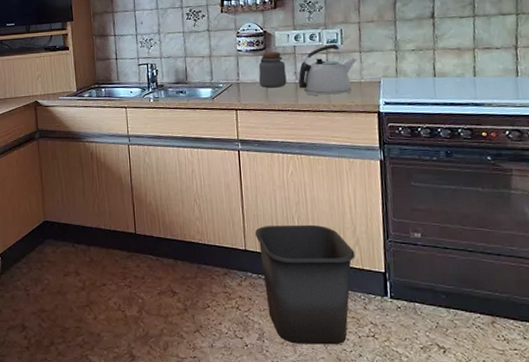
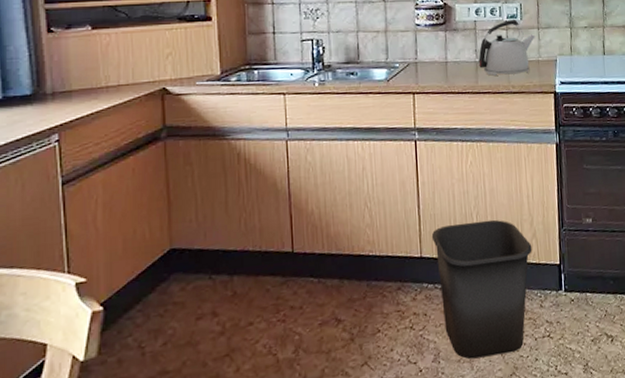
jar: present [258,51,287,88] -> none [438,27,467,68]

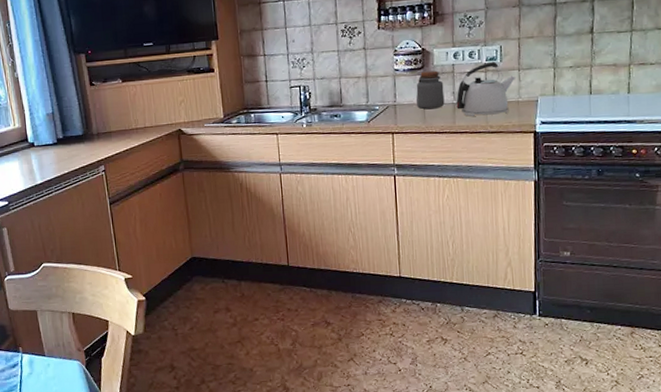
waste bin: present [431,219,532,359] -> none [409,248,507,366]
jar: none [438,27,467,68] -> present [416,70,445,110]

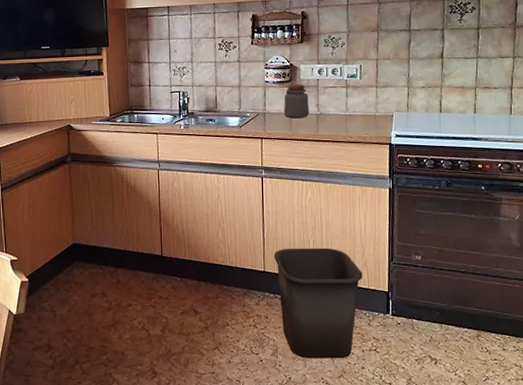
waste bin: none [409,248,507,366] -> present [273,248,363,359]
kettle: present [456,61,516,117] -> none [320,78,374,128]

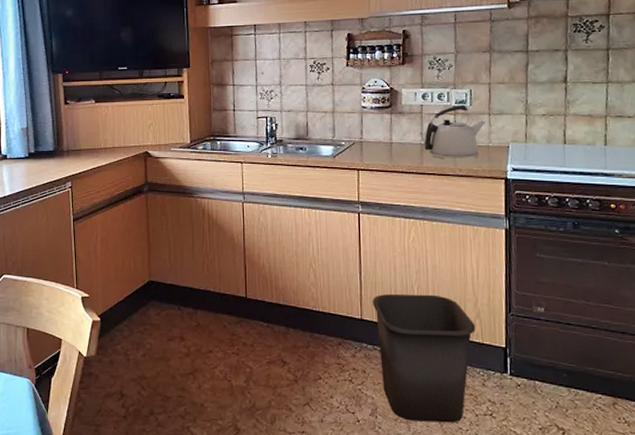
jar: present [283,84,309,119] -> none [382,110,412,148]
kettle: none [320,78,374,128] -> present [424,104,487,159]

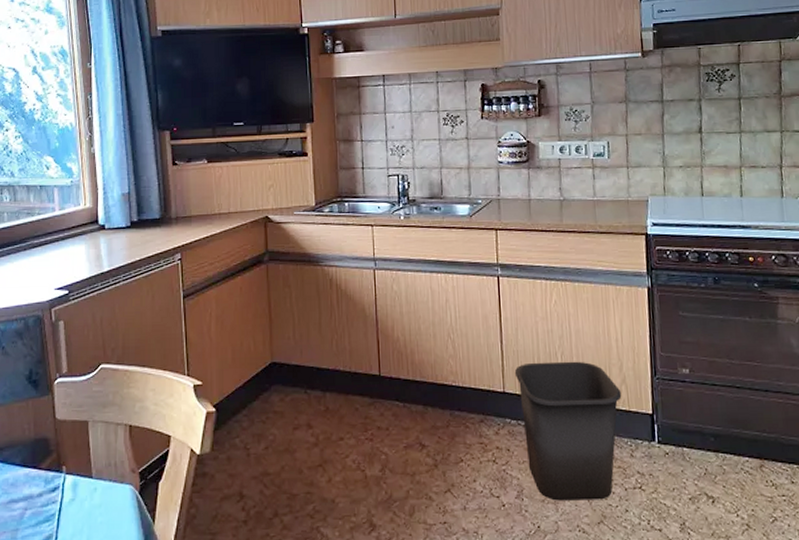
kettle: present [424,104,487,159] -> none [563,157,625,216]

